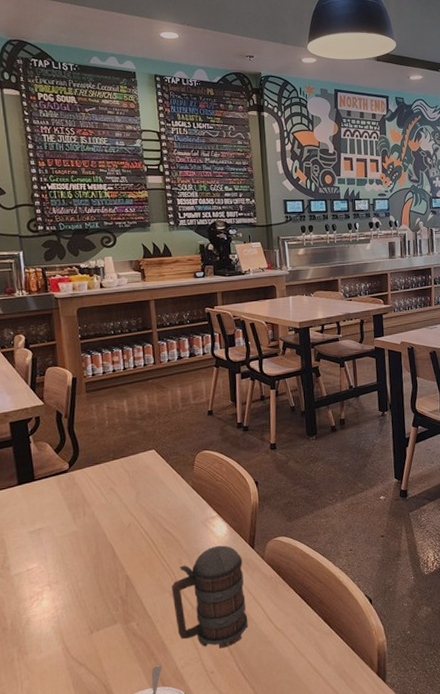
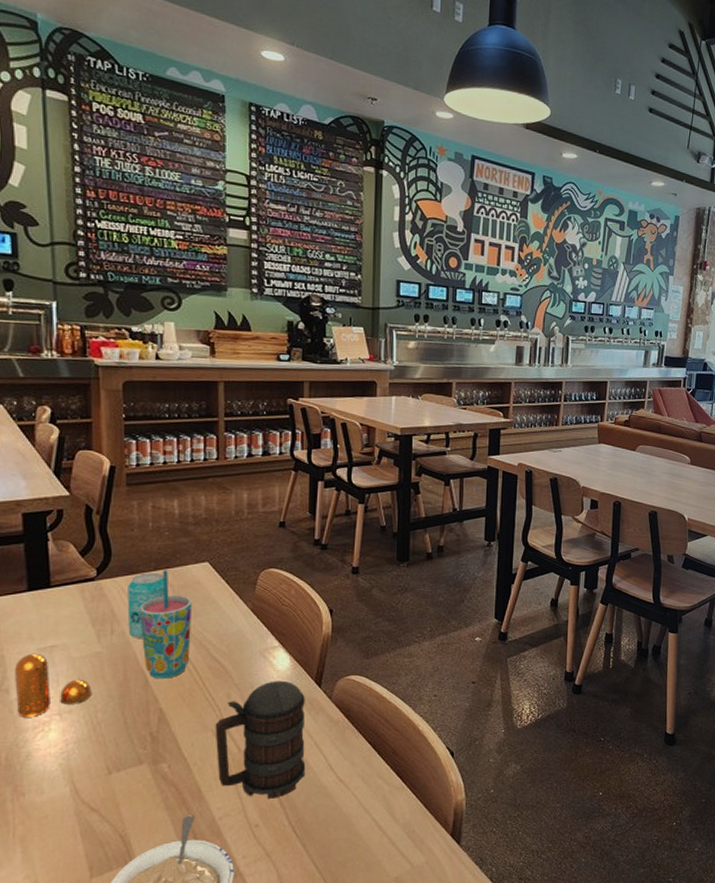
pepper shaker: none [13,535,73,590] -> present [15,653,92,718]
beverage can: none [93,462,123,518] -> present [127,573,165,638]
cup: none [104,459,146,551] -> present [139,570,192,679]

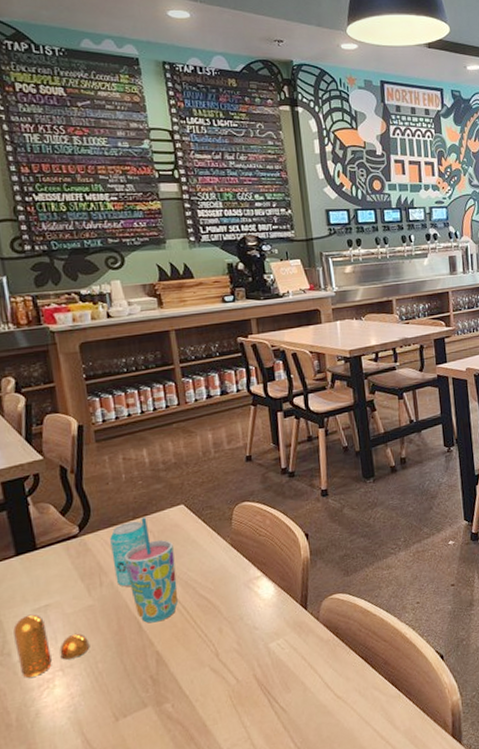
beer mug: present [215,680,306,799] -> none [211,608,304,724]

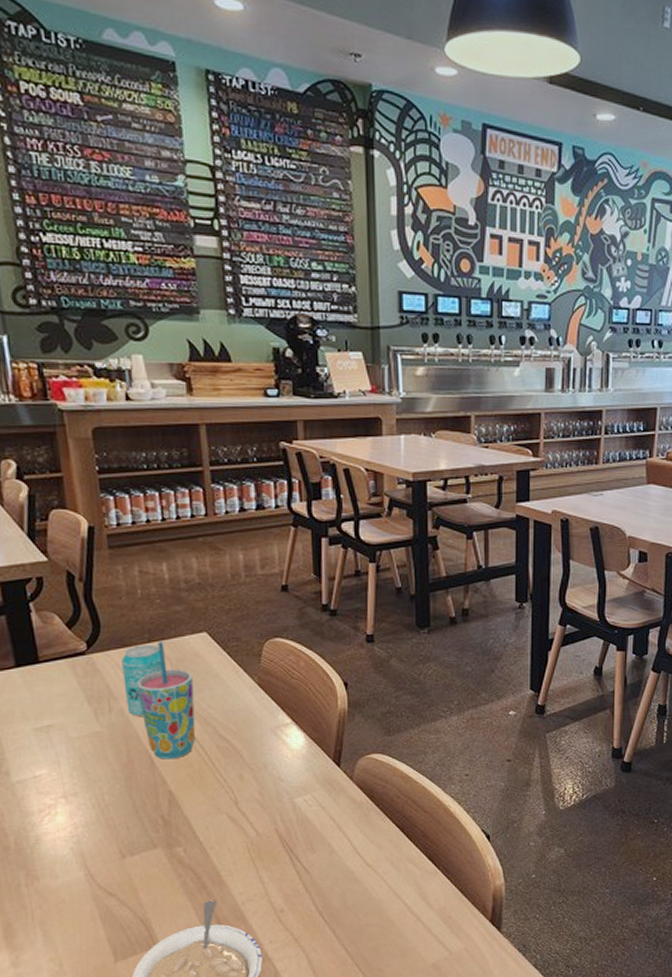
pepper shaker: present [13,614,90,678] -> none [12,733,96,801]

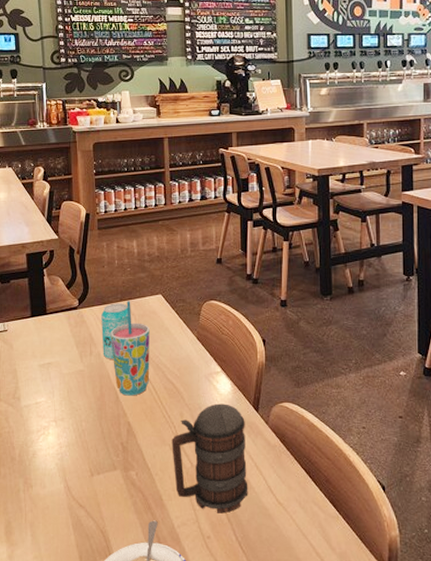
beer mug: none [229,760,330,884] -> present [171,403,248,514]

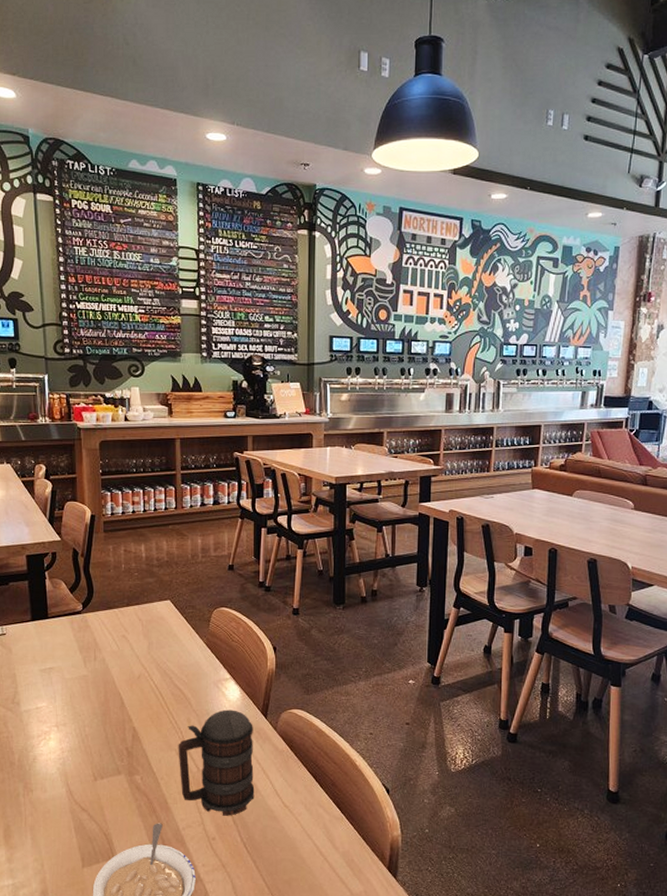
beverage can: present [101,303,129,359] -> none [106,608,136,665]
cup: present [110,301,150,396] -> none [116,606,157,702]

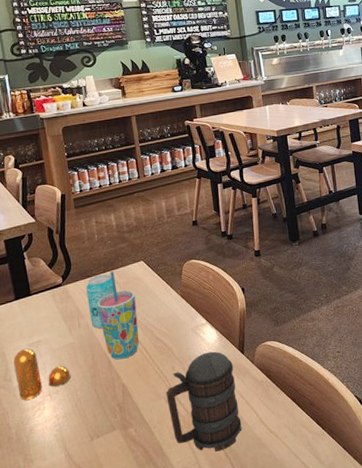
pepper shaker: none [24,673,81,727] -> present [13,348,71,400]
beverage can: none [106,608,136,665] -> present [86,274,114,328]
cup: none [116,606,157,702] -> present [97,271,139,360]

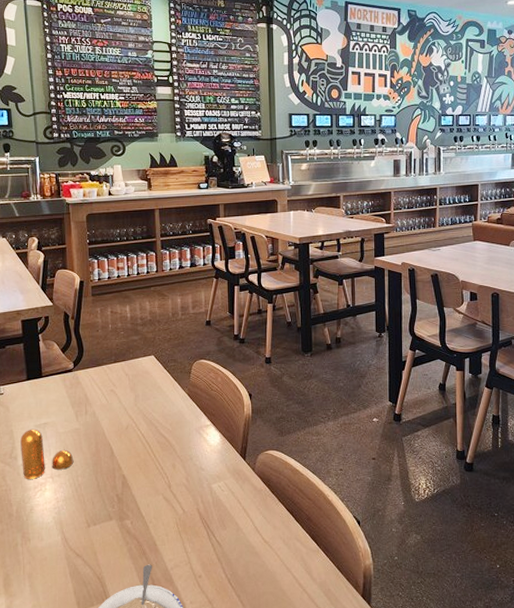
beverage can: present [86,274,114,328] -> none [96,365,123,417]
cup: present [97,271,139,360] -> none [105,362,143,451]
beer mug: present [166,351,242,452] -> none [164,454,237,554]

